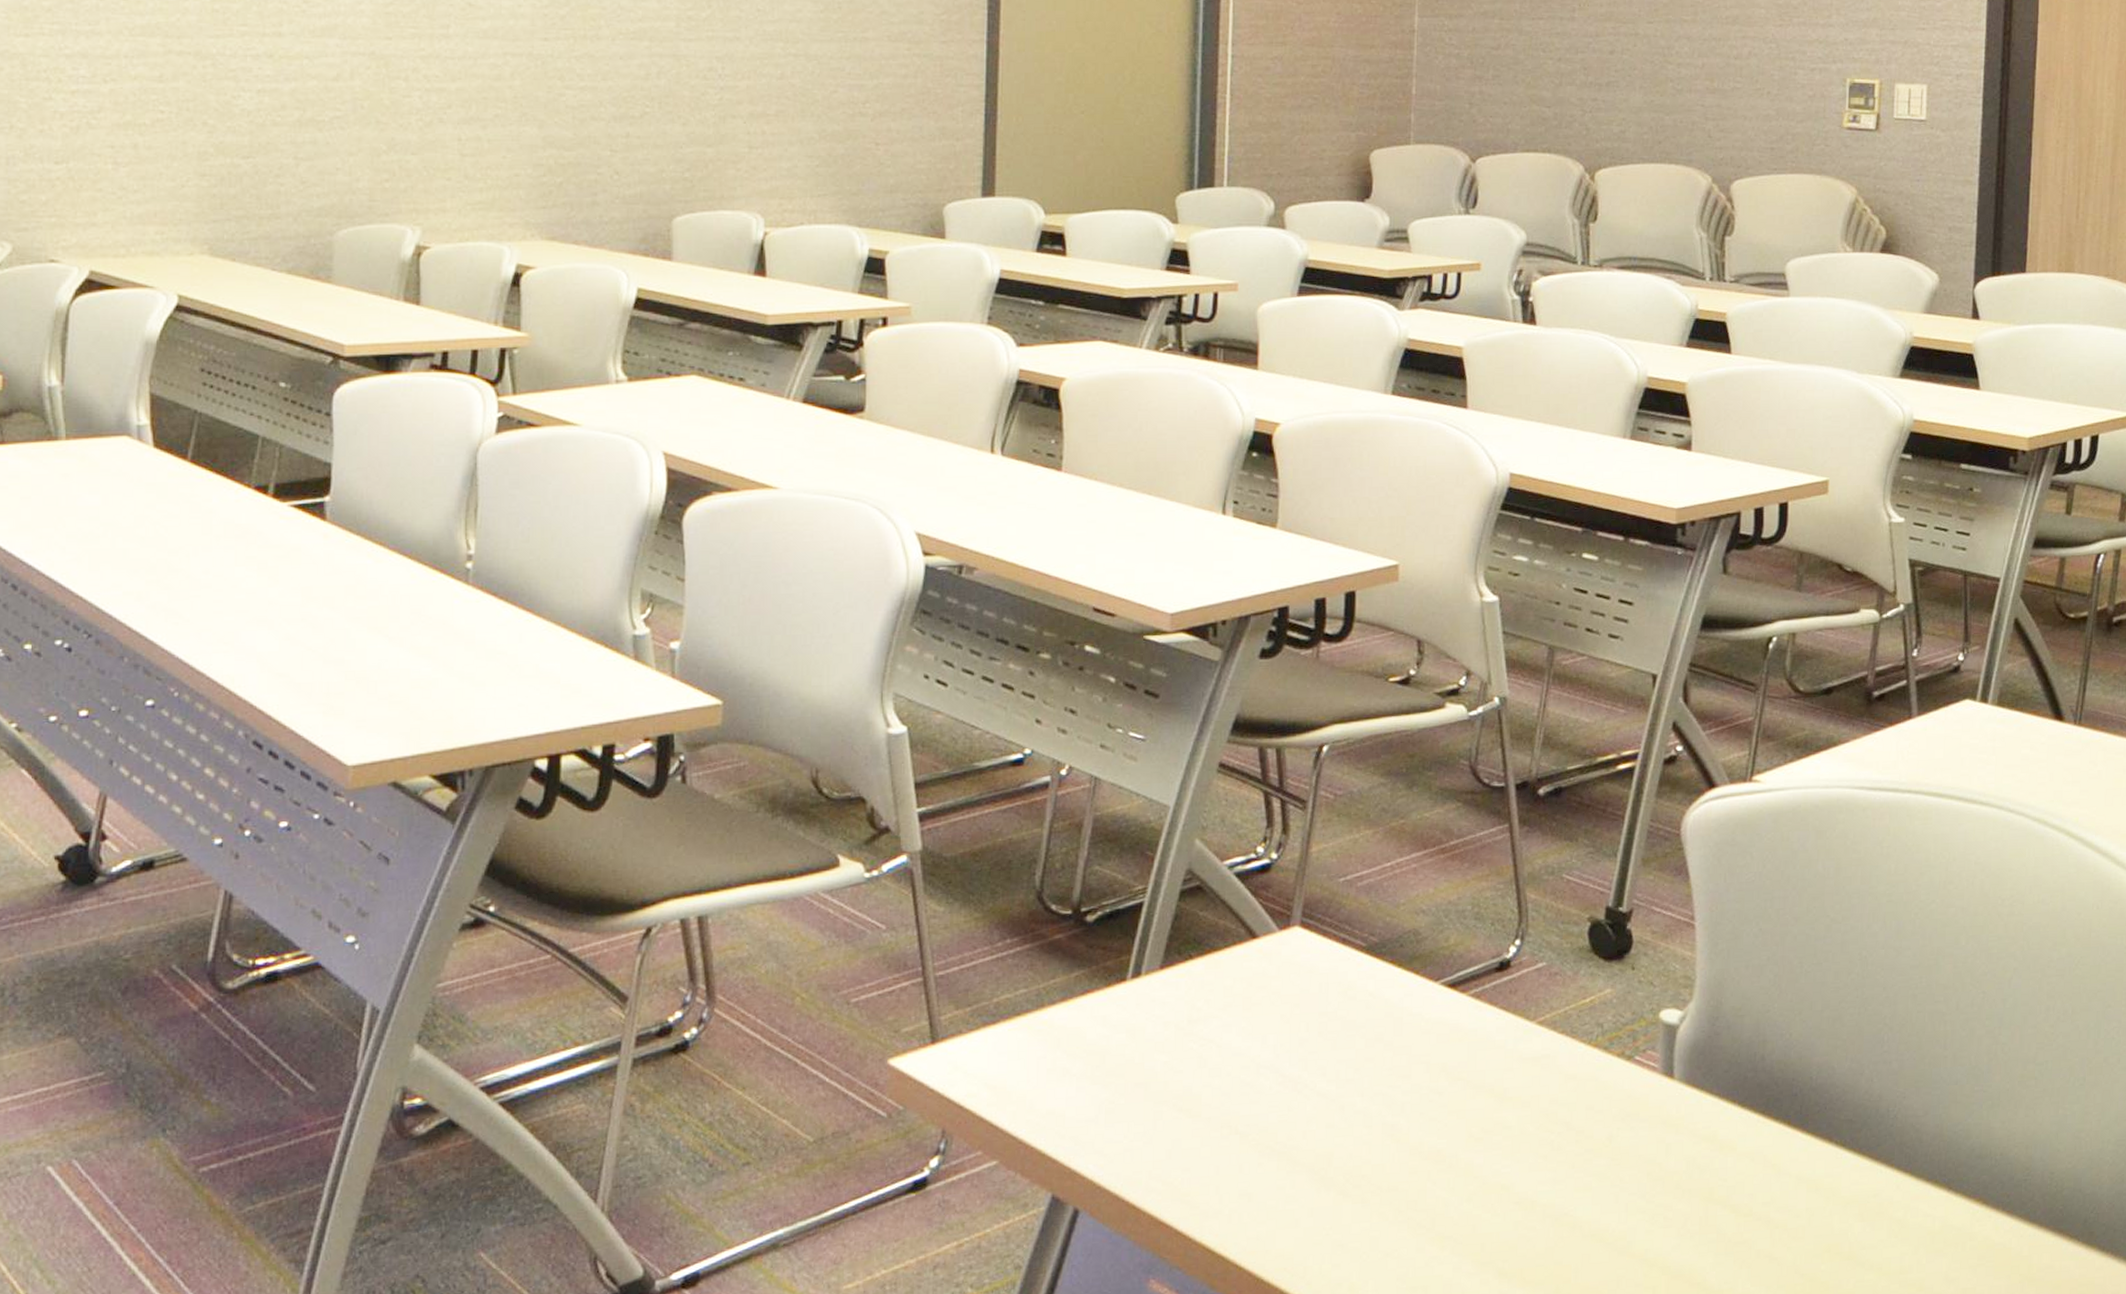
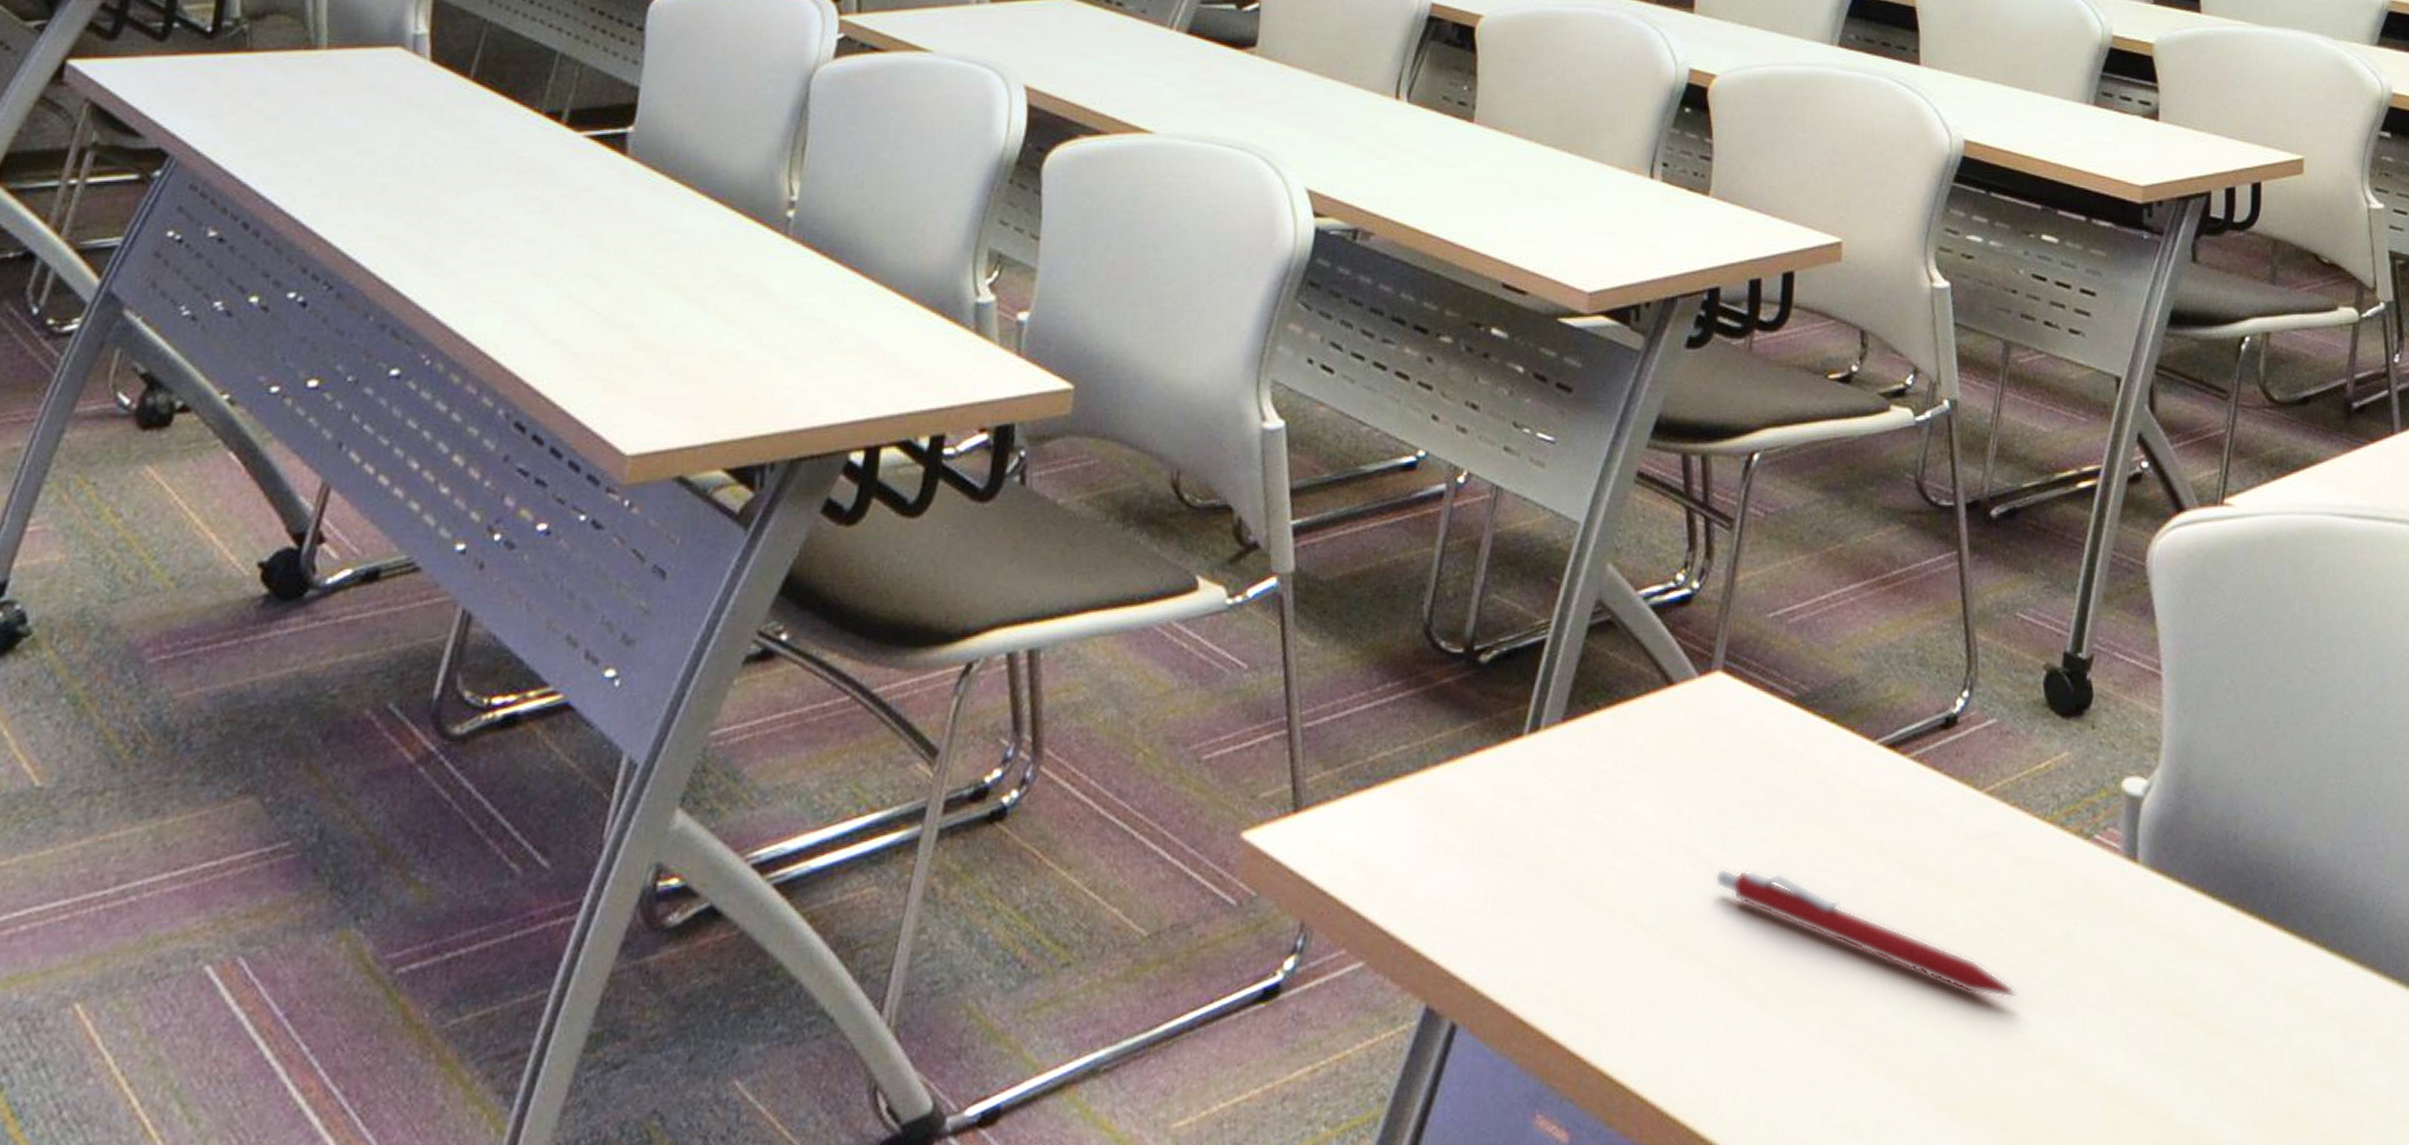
pen: none [1298,1085,1567,1188] -> present [1714,868,2018,998]

